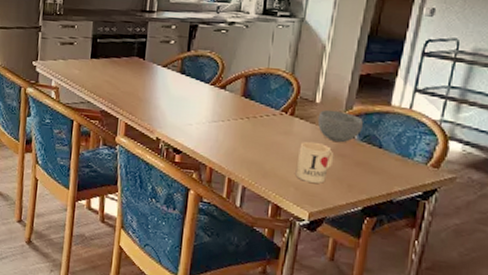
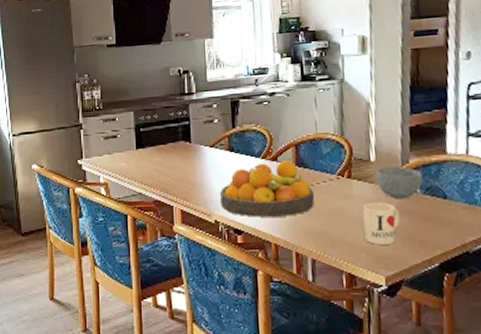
fruit bowl: none [164,89,256,144] -> present [220,159,315,218]

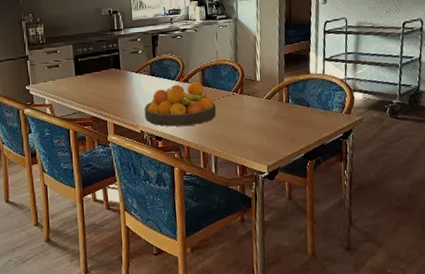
mug: present [362,202,401,245] -> none [251,111,278,143]
bowl: present [375,166,423,199] -> none [260,84,293,108]

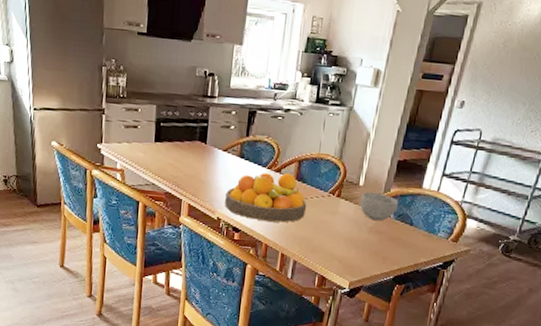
bowl: none [260,84,293,108] -> present [360,191,398,221]

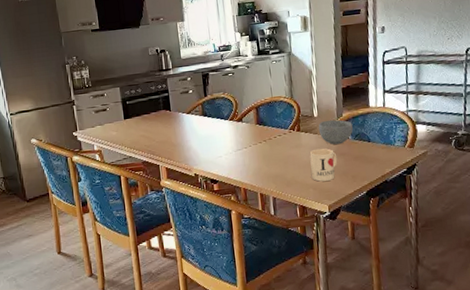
fruit bowl: present [225,172,307,223] -> none [197,120,273,169]
mug: none [339,220,373,257] -> present [309,148,338,182]

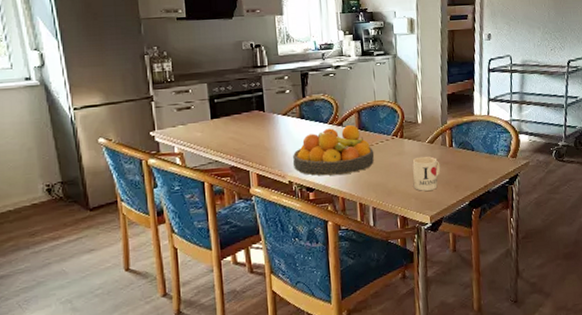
fruit bowl: none [197,120,273,169] -> present [293,124,374,176]
bowl: present [318,119,353,145] -> none [422,126,457,153]

